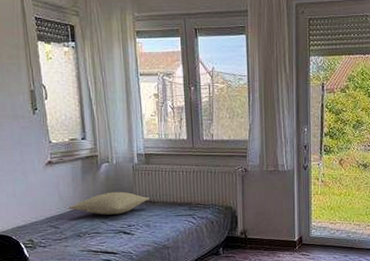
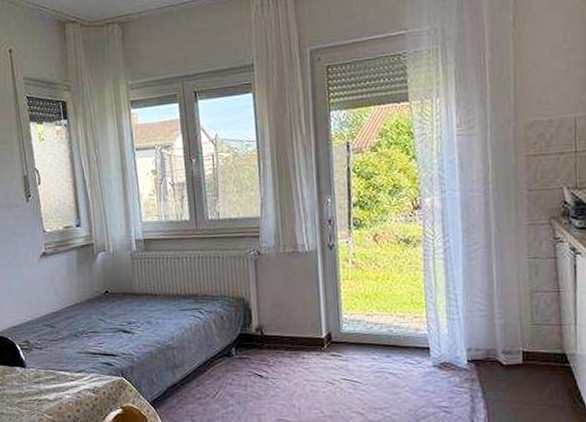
pillow: present [69,191,150,215] -> none [65,283,151,311]

